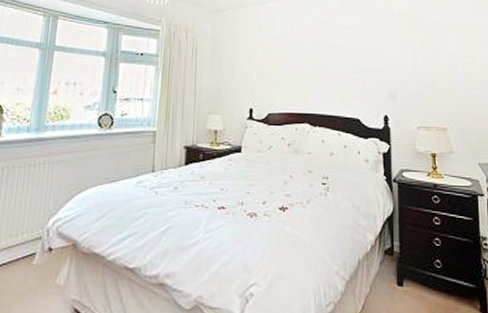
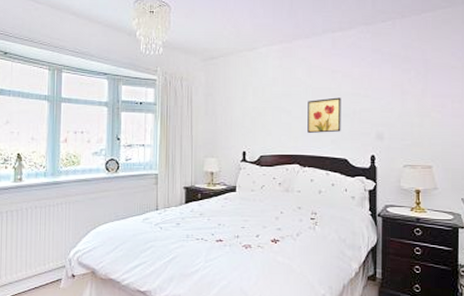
wall art: none [318,54,353,91] -> present [307,97,341,133]

